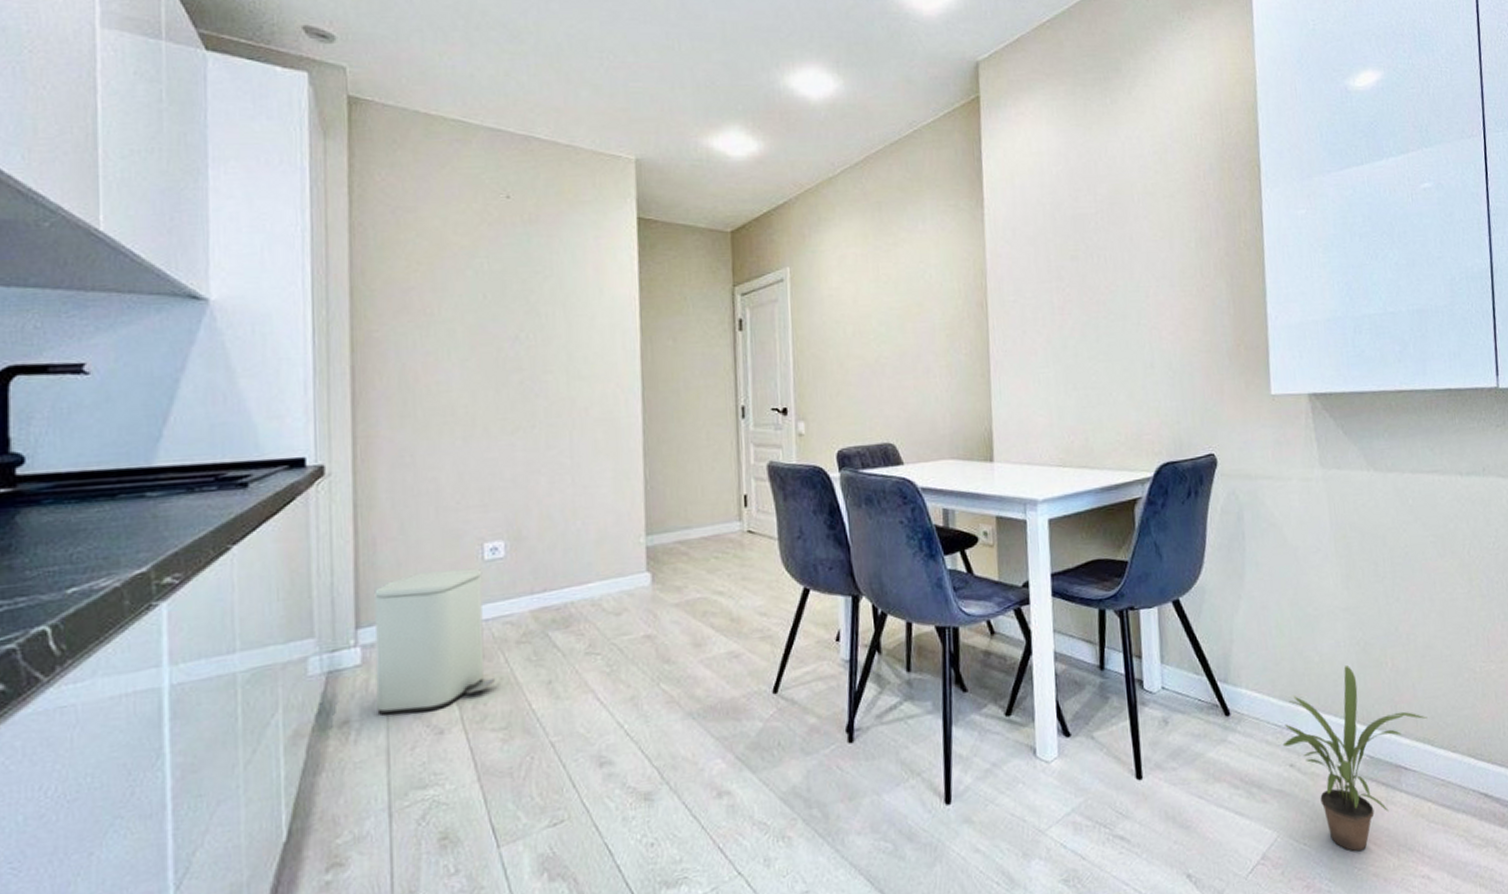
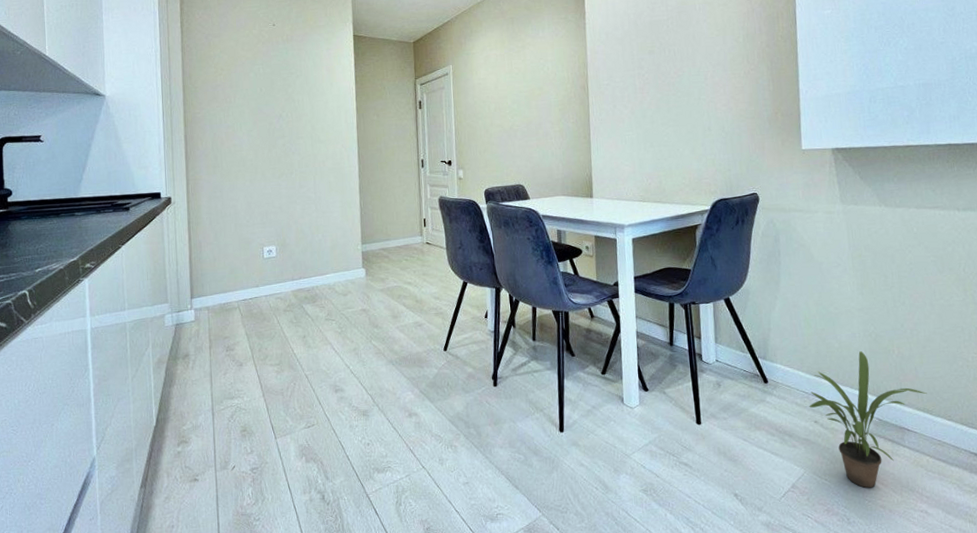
pedal bin: present [374,568,494,715] -> none [201,263,271,353]

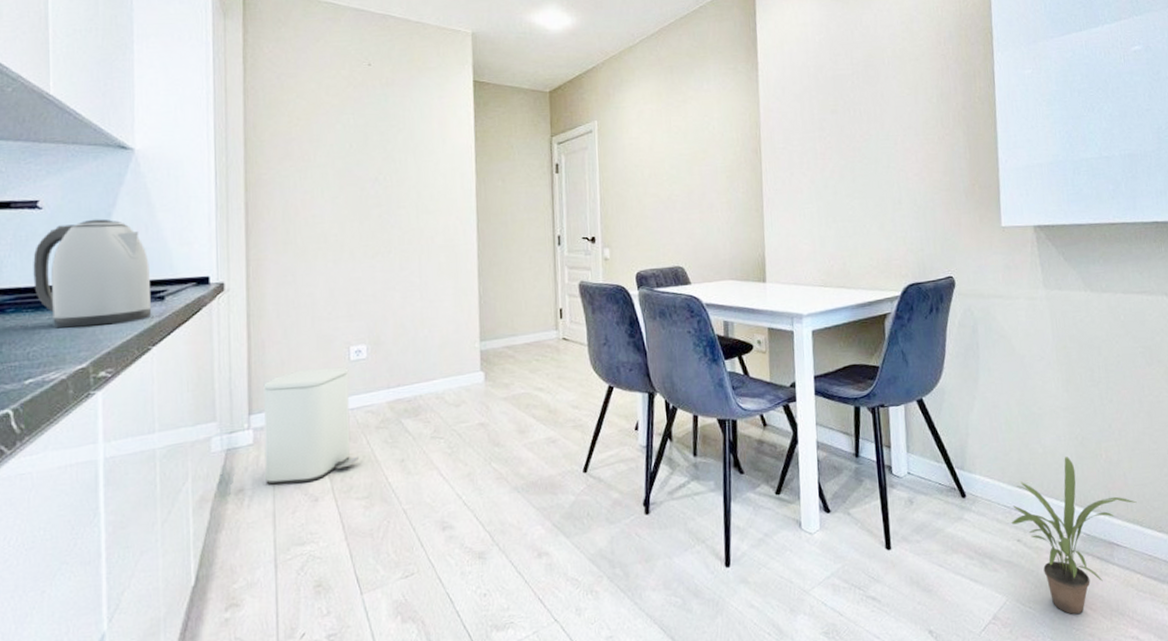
kettle: none [38,149,121,231] -> present [33,219,152,329]
pedal bin: none [201,263,271,353] -> present [263,367,358,485]

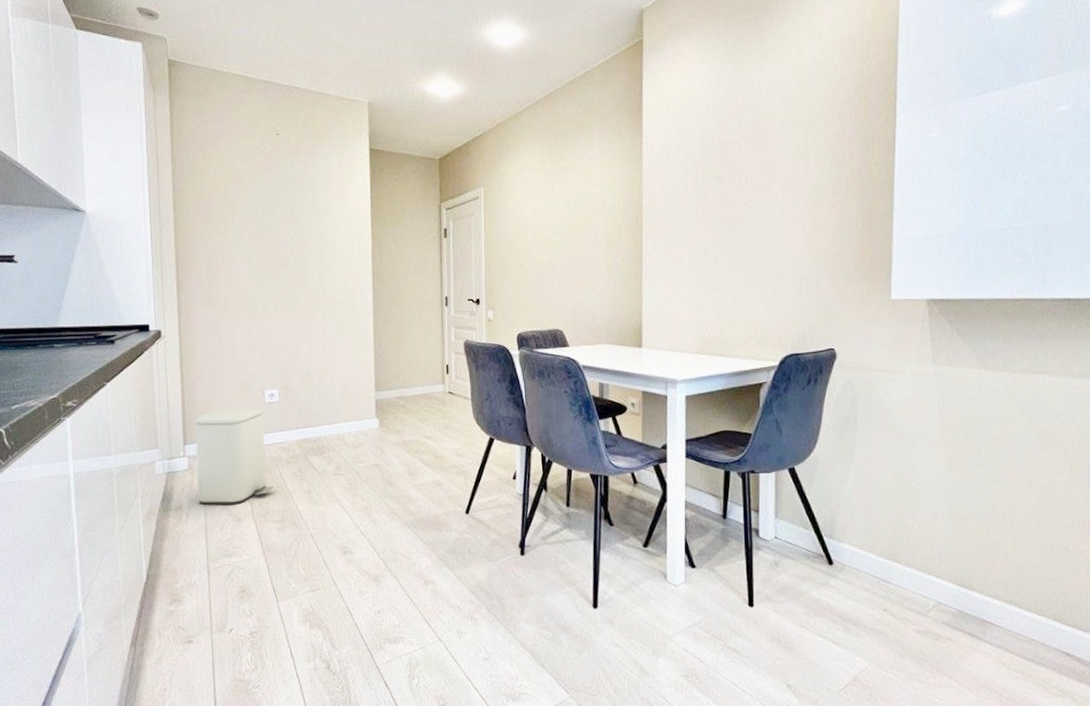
kettle: present [33,219,152,329] -> none [13,272,106,364]
potted plant: present [1011,457,1137,615] -> none [878,534,1017,686]

